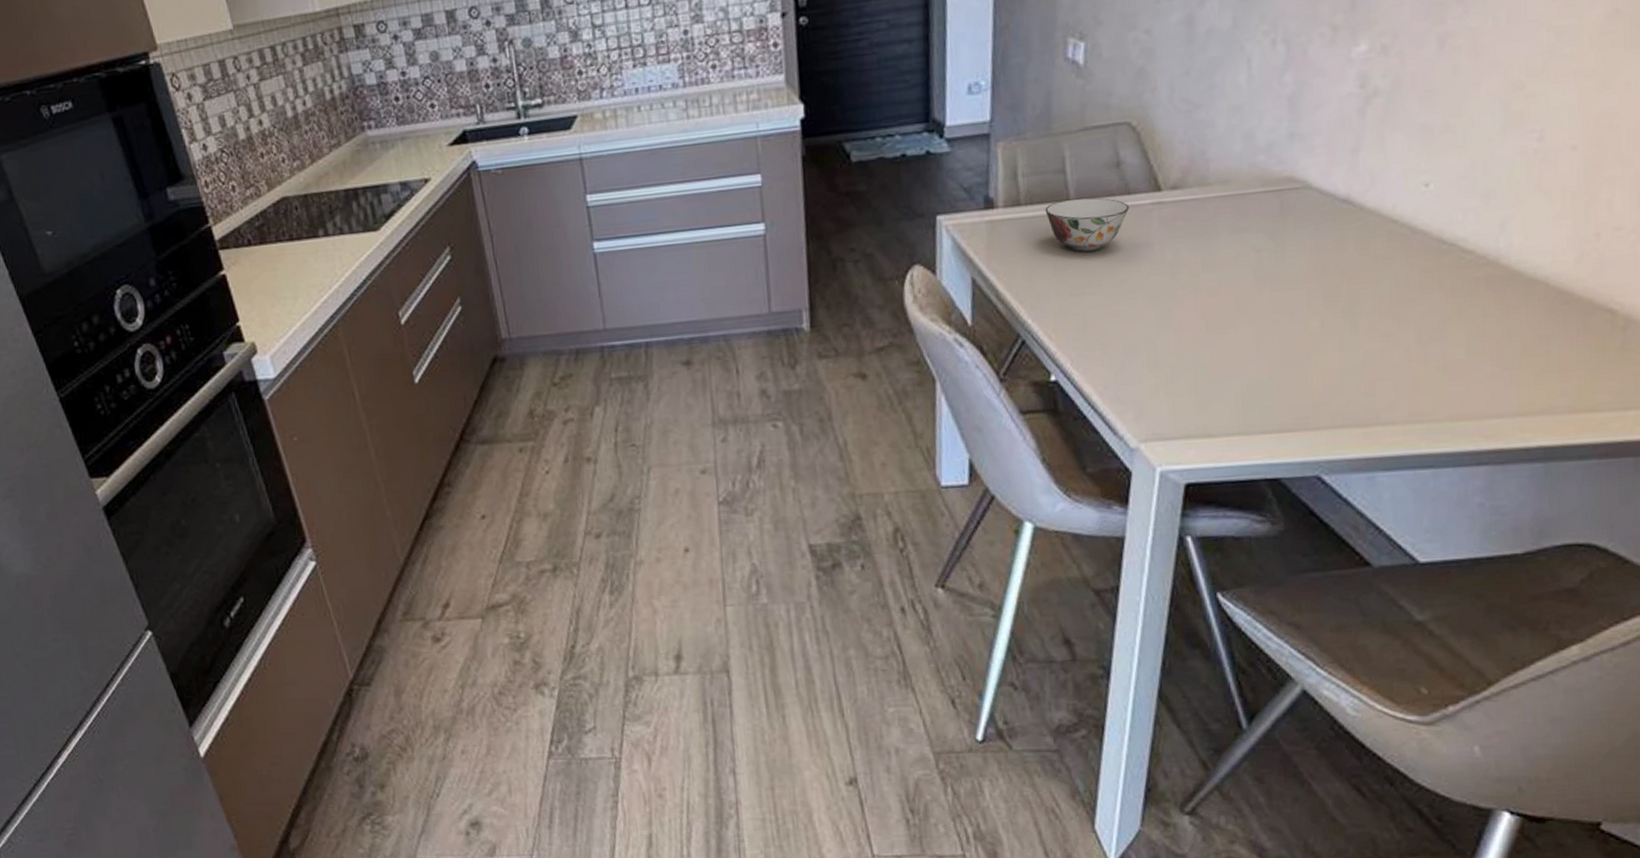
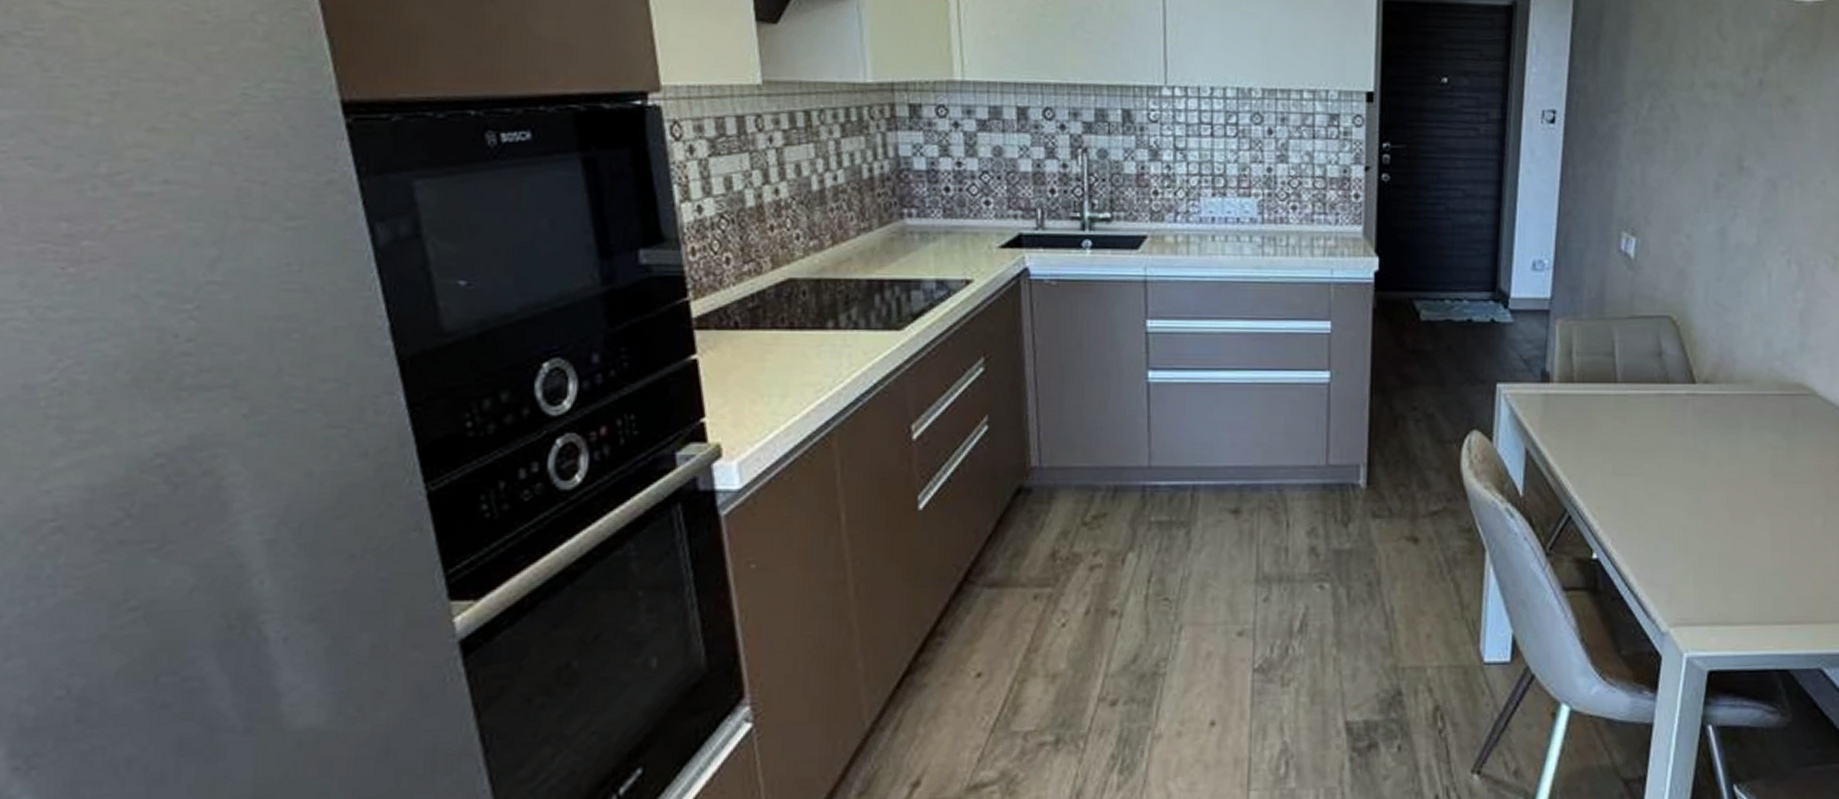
soup bowl: present [1045,198,1129,252] -> none [1595,381,1668,433]

